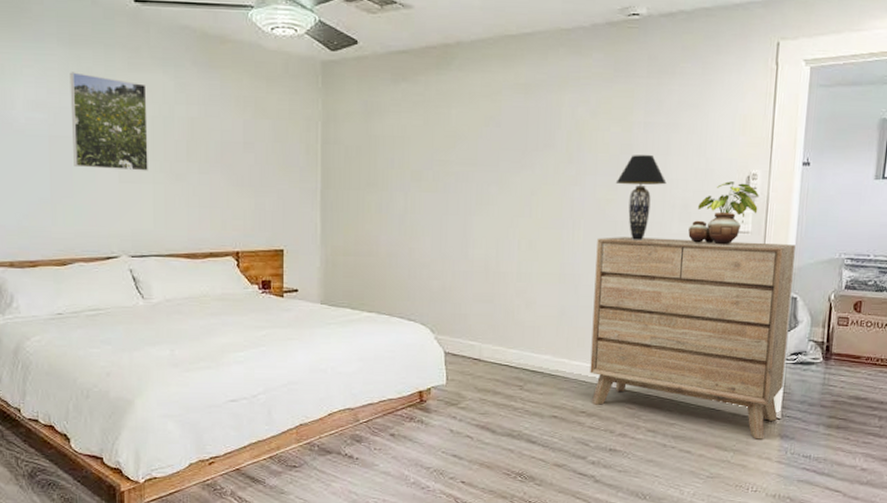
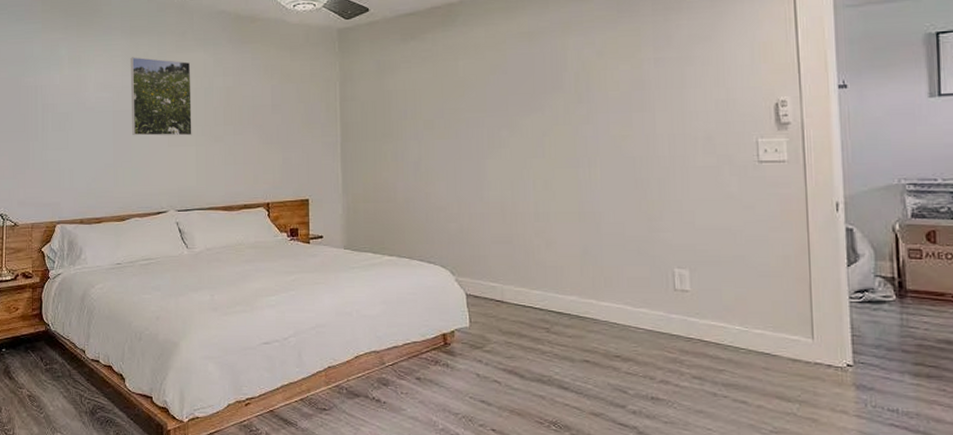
dresser: present [590,237,796,440] -> none [616,171,850,389]
table lamp: present [615,155,667,240] -> none [629,90,685,175]
potted plant: present [688,181,759,245] -> none [715,110,792,176]

